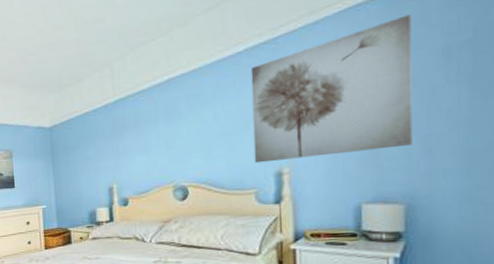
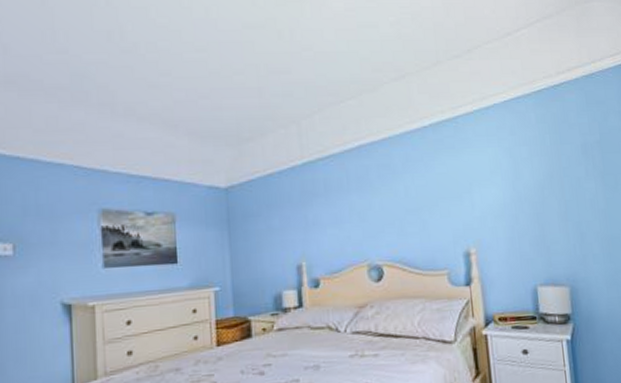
wall art: present [250,14,412,163] -> none [436,113,569,242]

